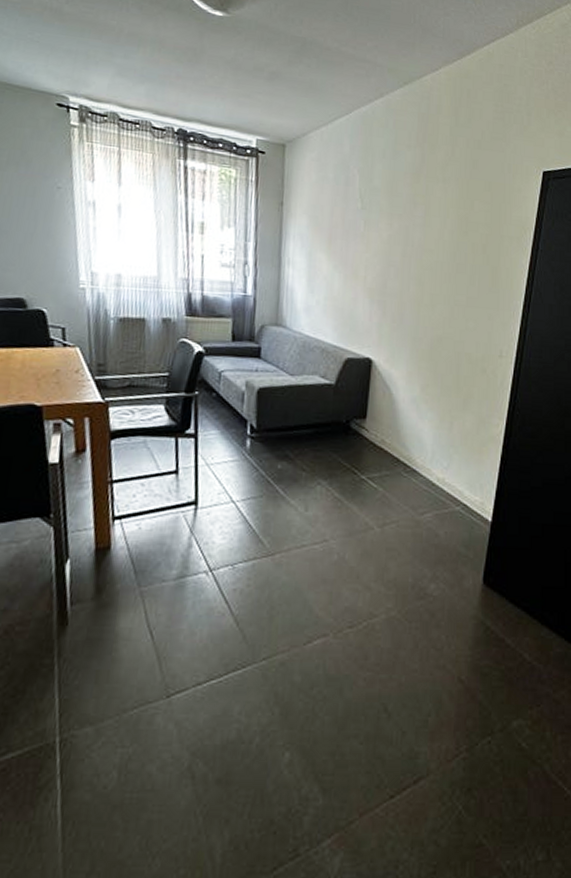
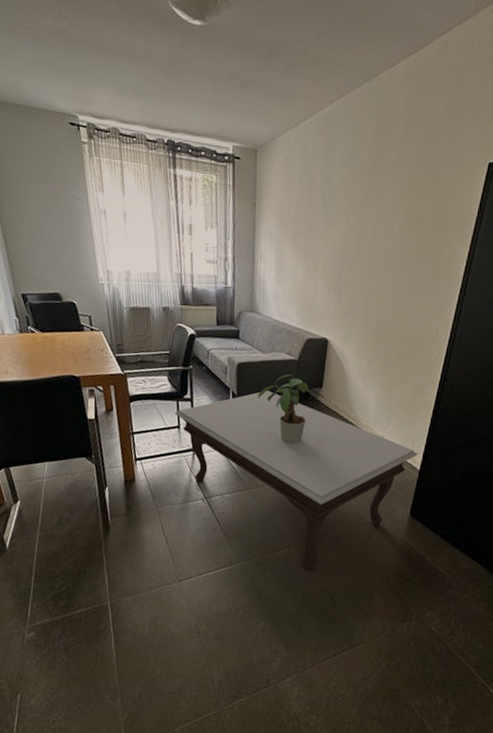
coffee table: none [171,423,488,669] -> present [174,391,418,571]
potted plant: none [284,402,353,492] -> present [258,374,311,444]

